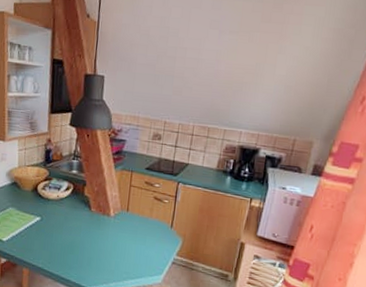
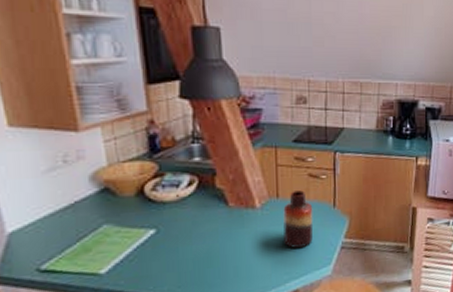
vase: none [127,208,154,255] -> present [283,190,313,248]

